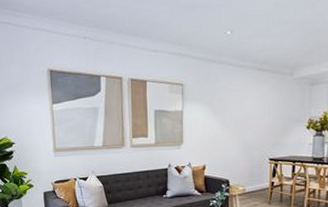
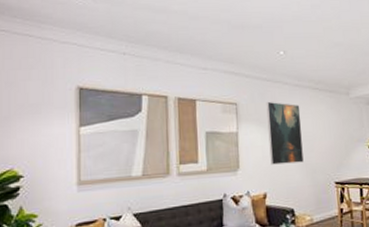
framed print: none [210,82,243,141] -> present [266,101,304,165]

